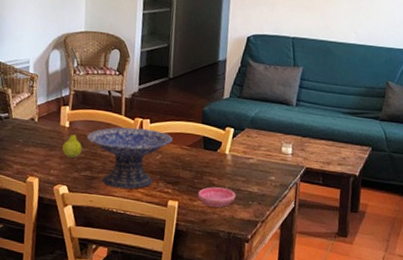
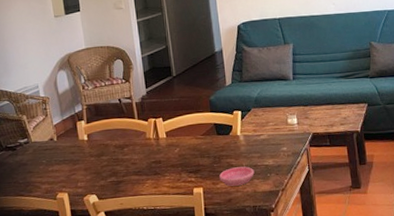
fruit: present [62,126,82,159] -> none [85,138,104,169]
decorative bowl: present [87,127,173,190] -> none [106,126,187,188]

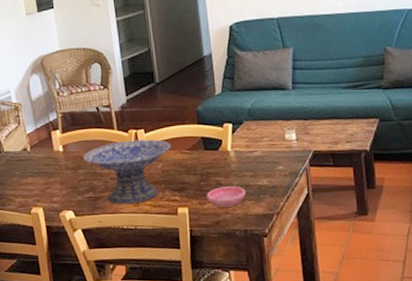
decorative bowl: none [106,126,187,188] -> present [83,139,171,205]

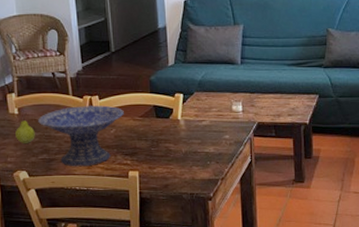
fruit: none [61,149,81,183] -> present [15,112,35,144]
saucer: present [207,186,246,207] -> none [157,152,194,172]

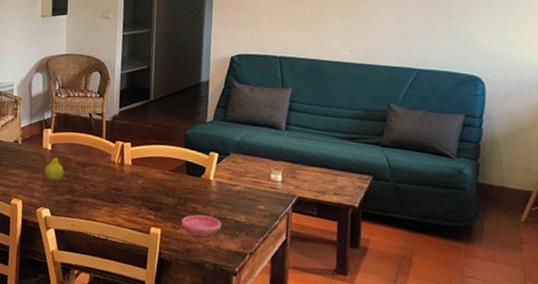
decorative bowl: present [38,105,124,167] -> none [68,150,154,215]
saucer: none [157,152,194,172] -> present [181,214,222,237]

